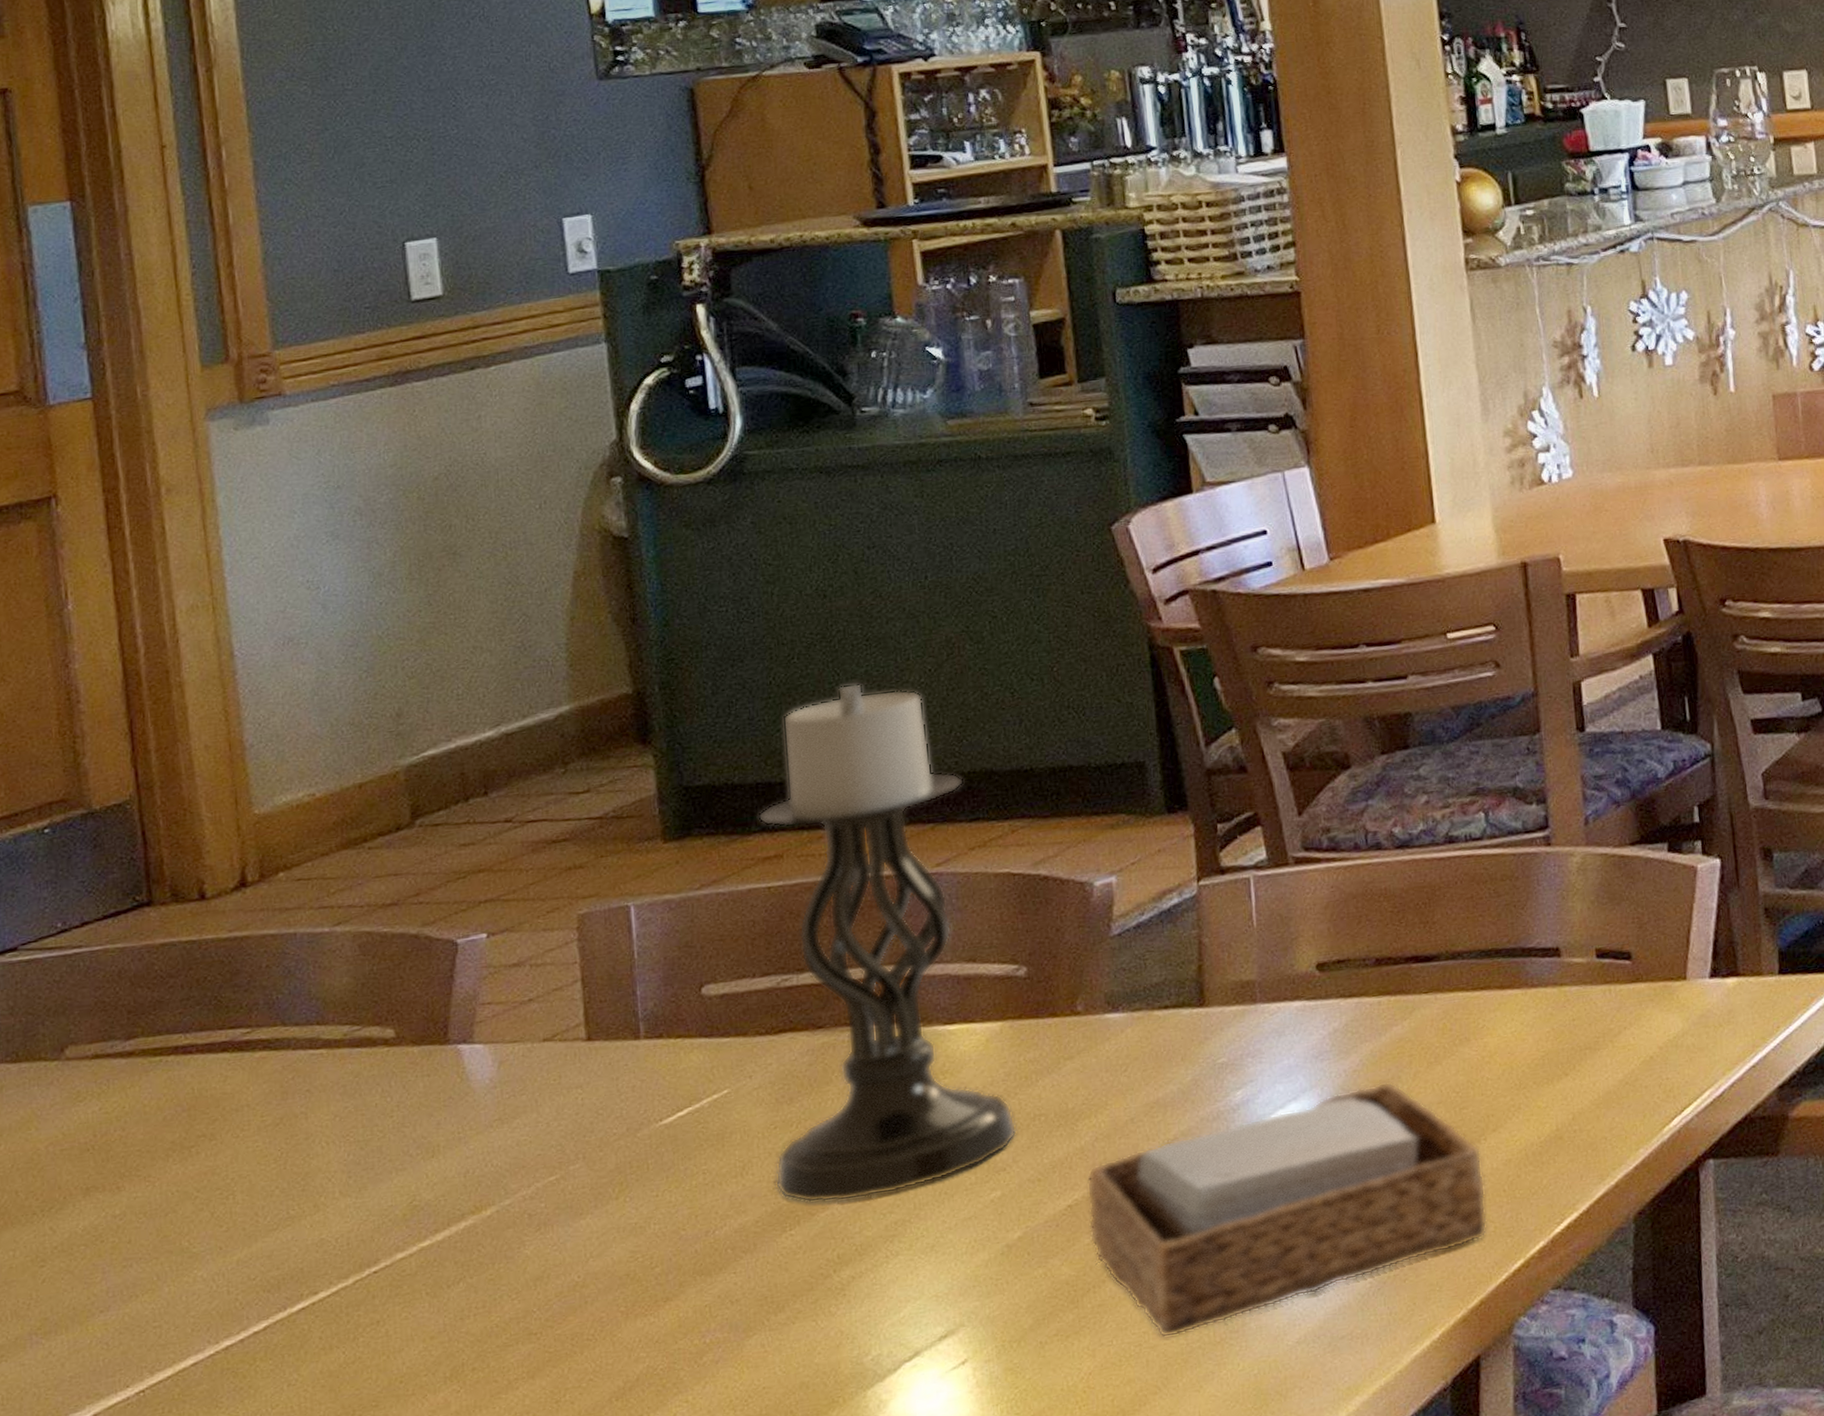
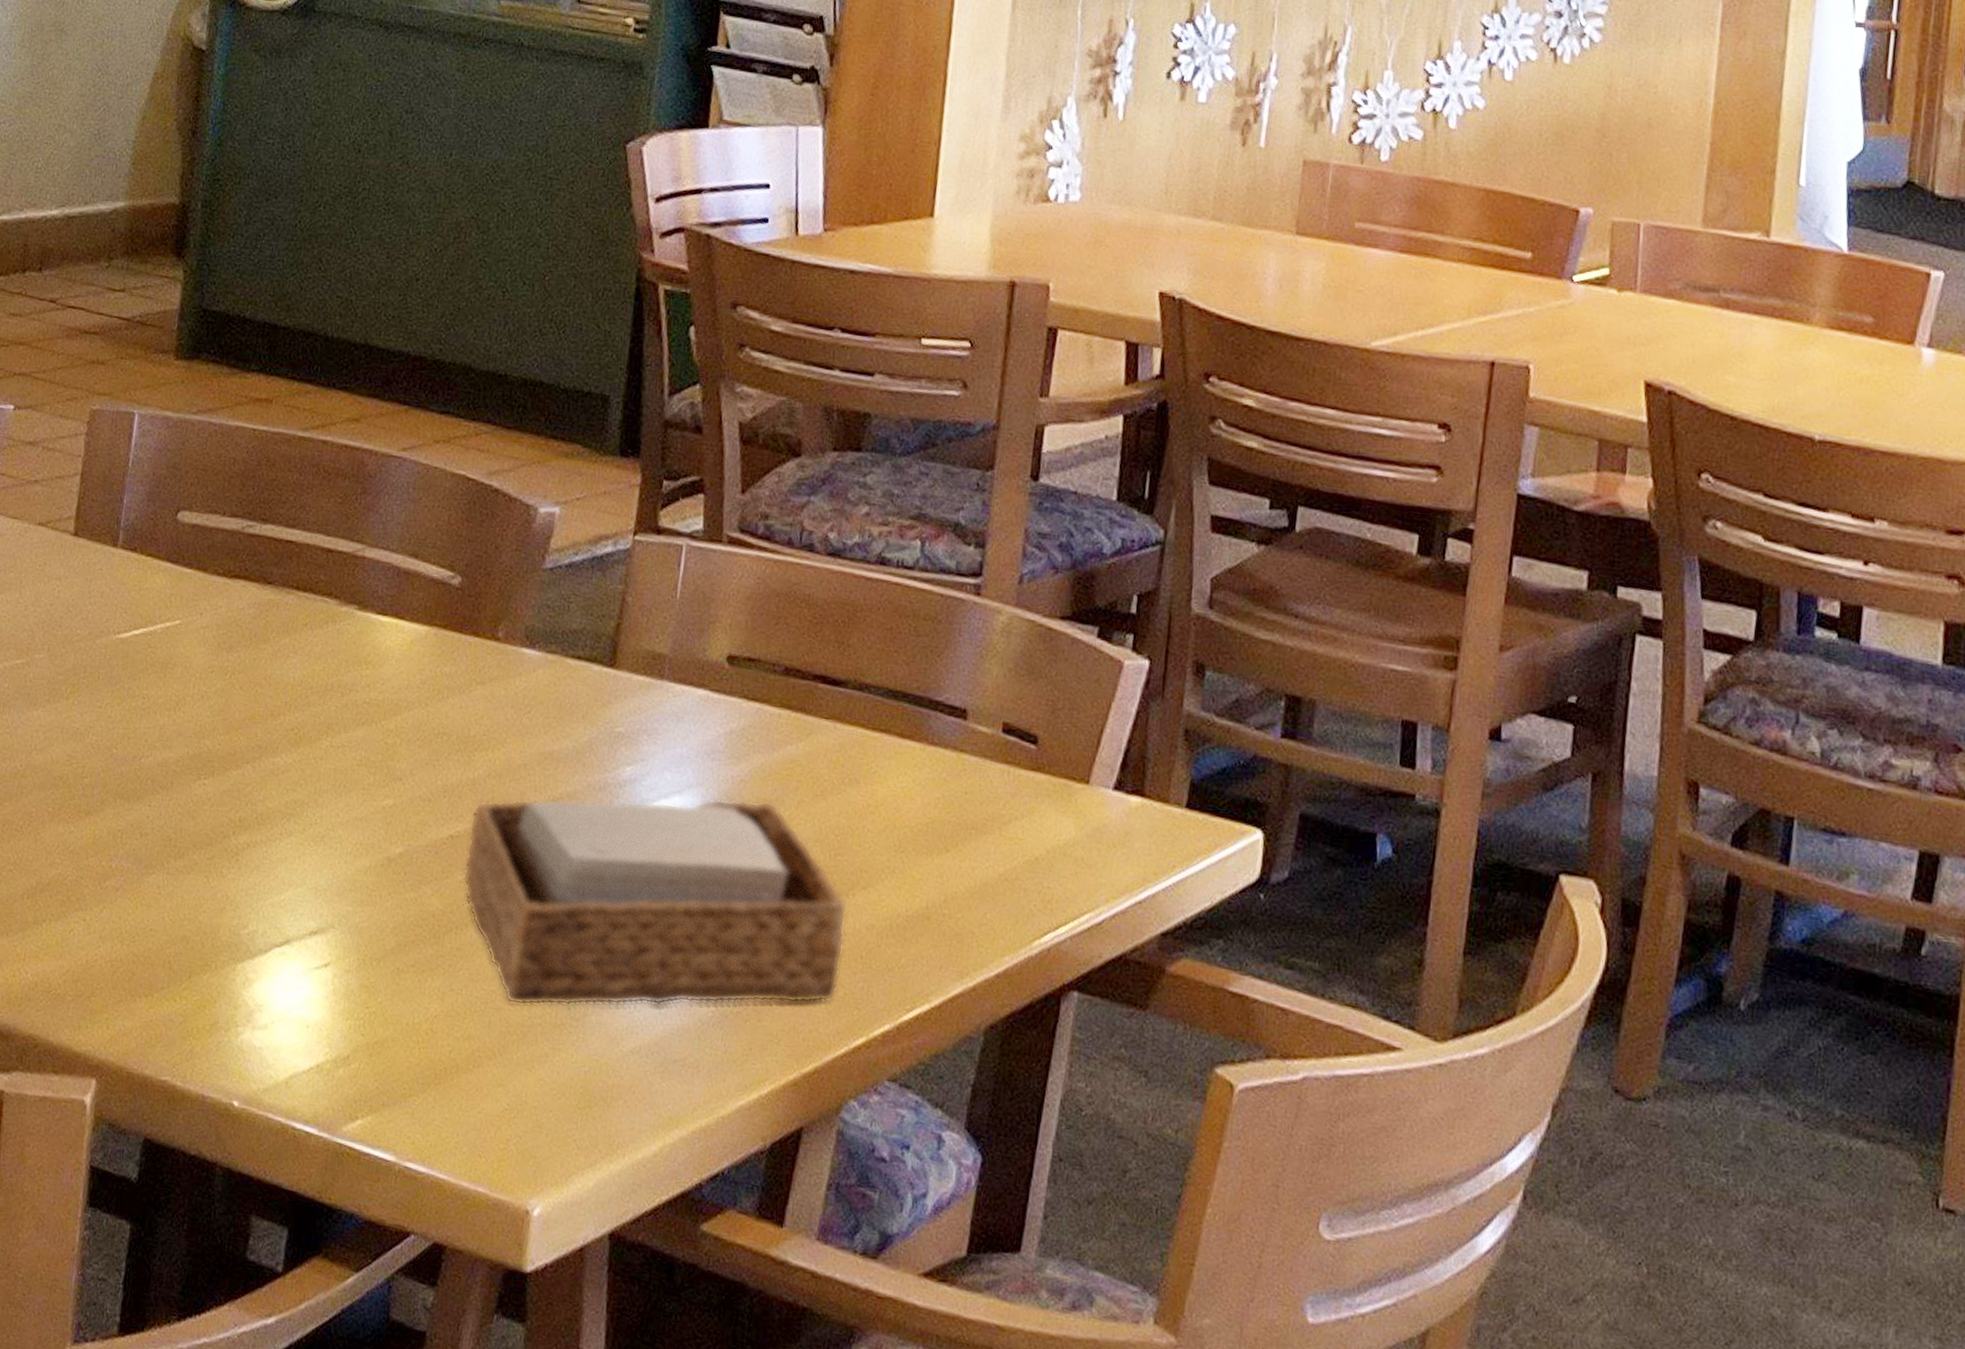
candle holder: present [758,683,1017,1203] -> none [201,244,443,772]

